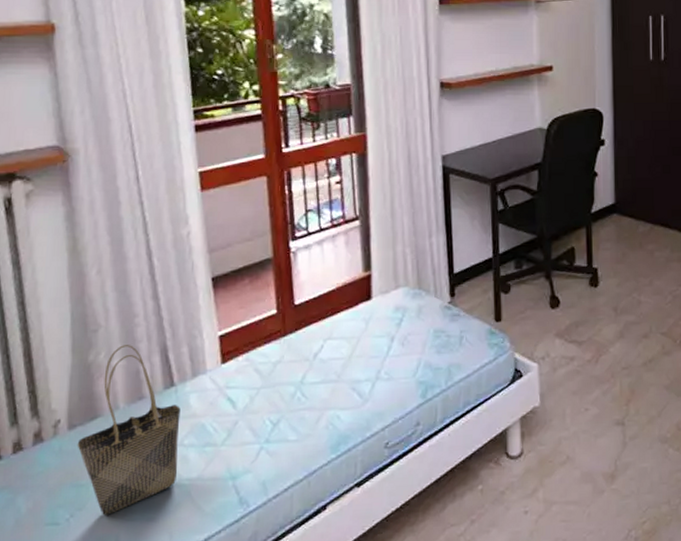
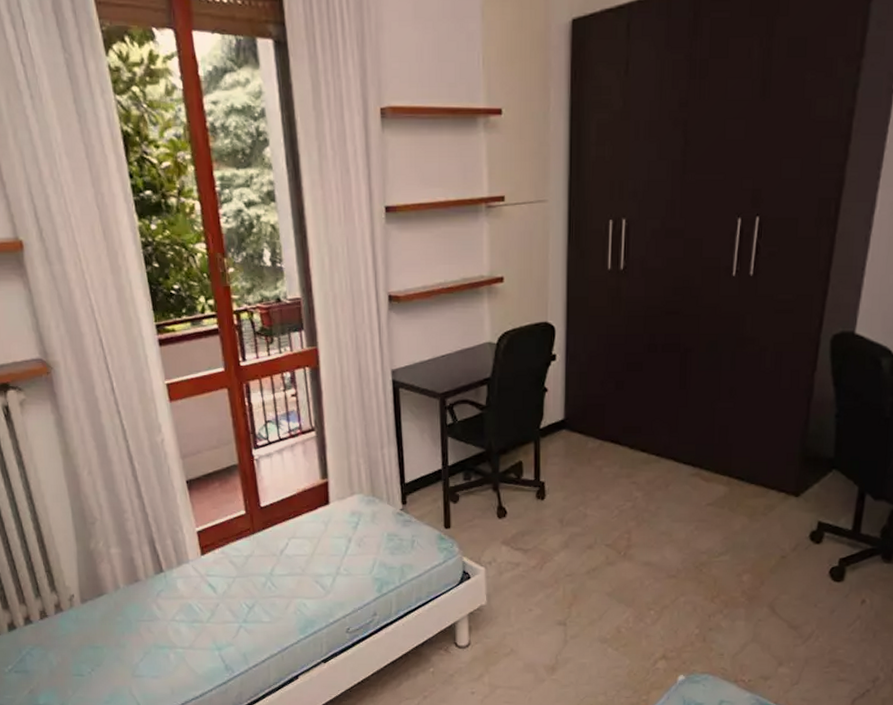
tote bag: present [77,345,181,515] -> none [89,536,173,671]

